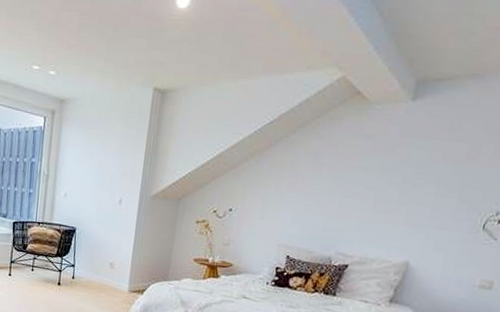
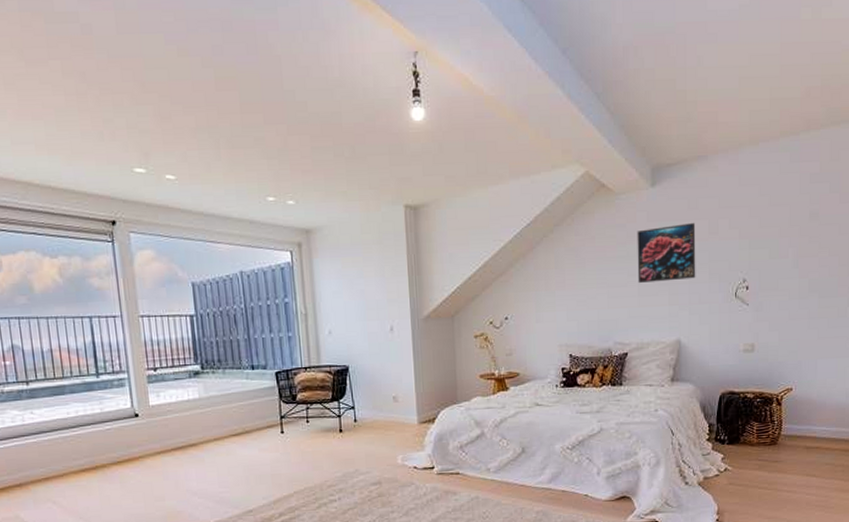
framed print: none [375,143,454,203] -> present [637,223,696,283]

